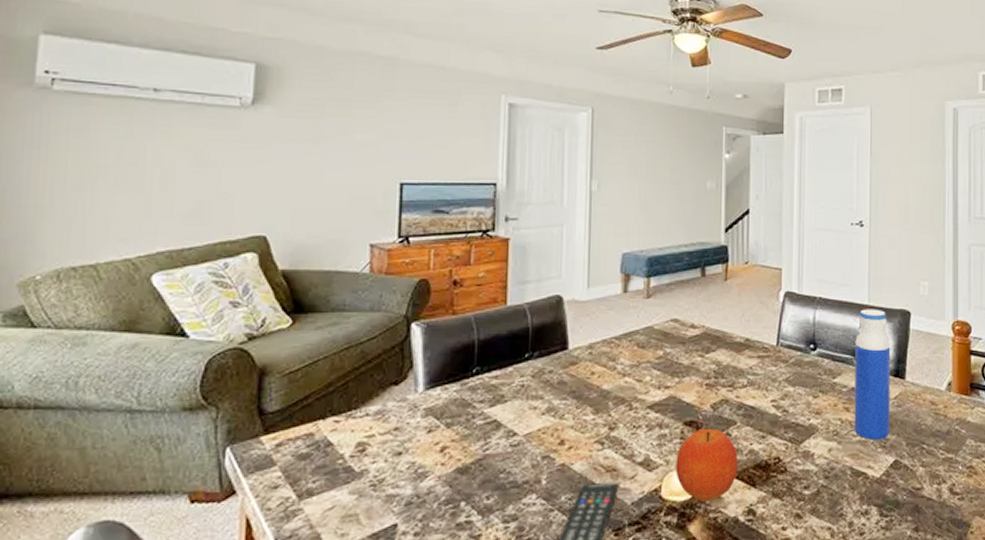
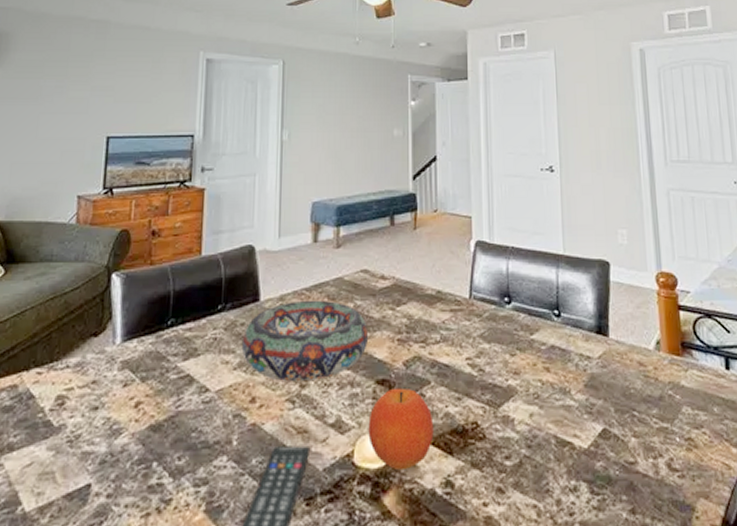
decorative bowl: none [549,348,678,424] -> present [241,300,369,381]
water bottle: present [854,309,891,440] -> none [552,259,596,405]

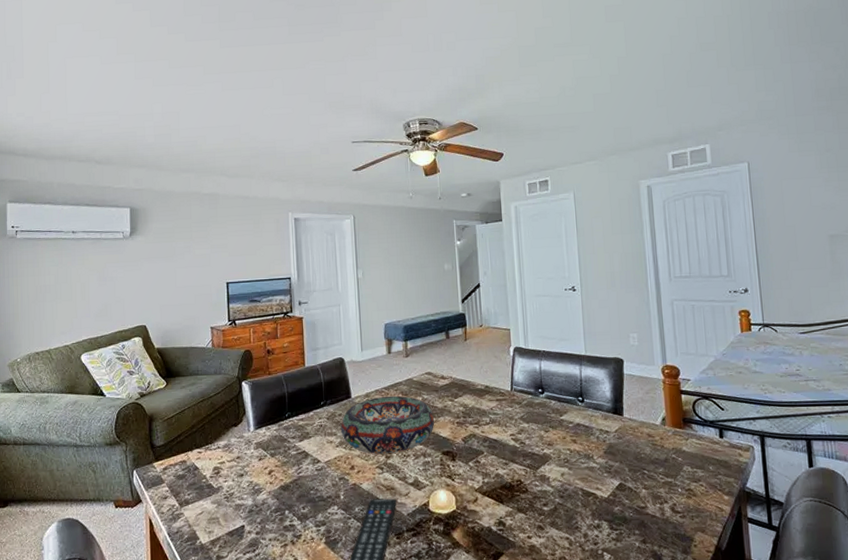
fruit: present [368,387,434,471] -> none [438,457,488,515]

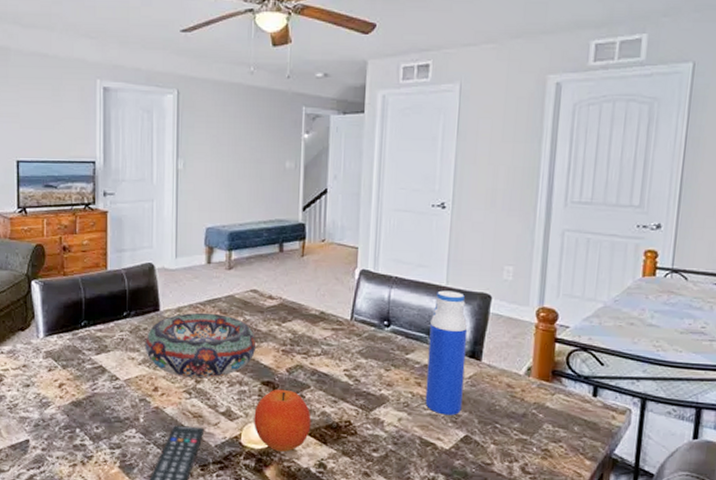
fruit: none [438,457,488,515] -> present [254,389,311,453]
water bottle: none [577,358,613,467] -> present [425,290,468,416]

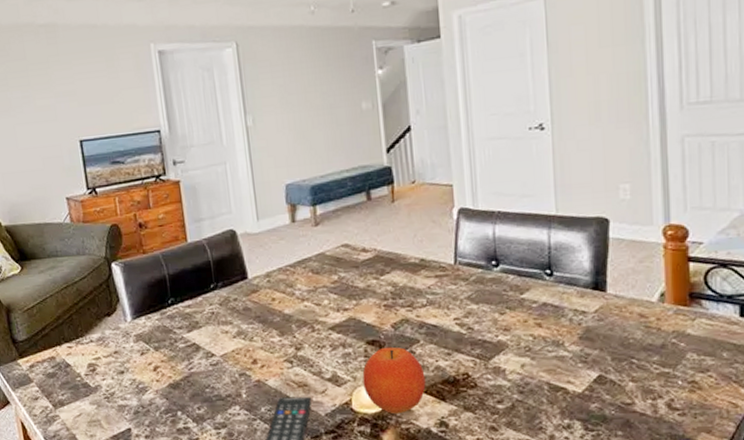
decorative bowl: present [145,312,257,378] -> none [237,274,356,345]
water bottle: present [425,290,468,416] -> none [543,219,591,356]

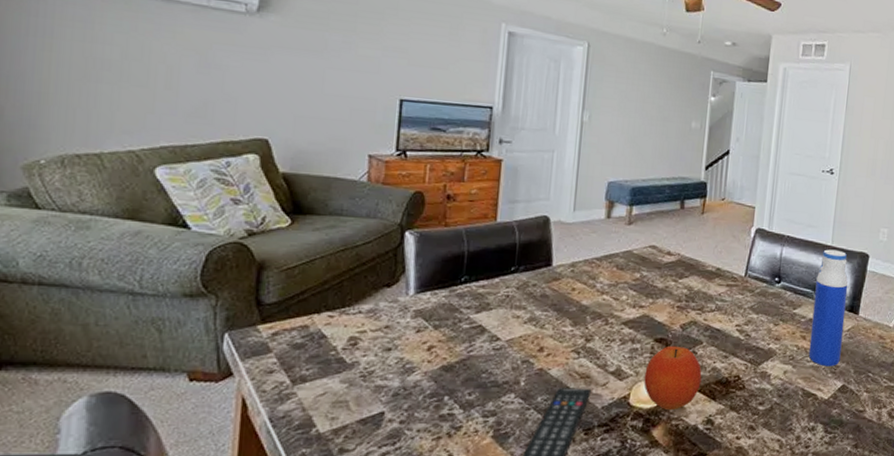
water bottle: none [543,219,591,356] -> present [808,249,848,367]

